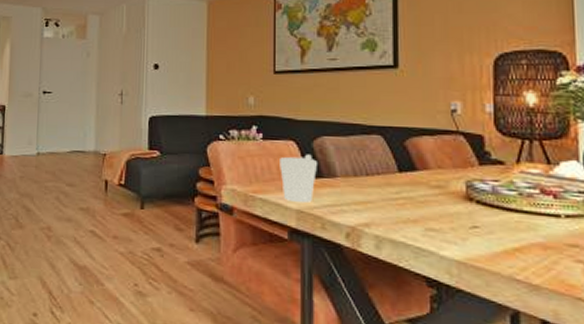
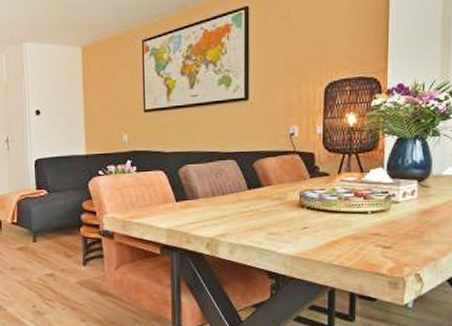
cup: present [280,154,317,204] -> none [151,181,182,223]

